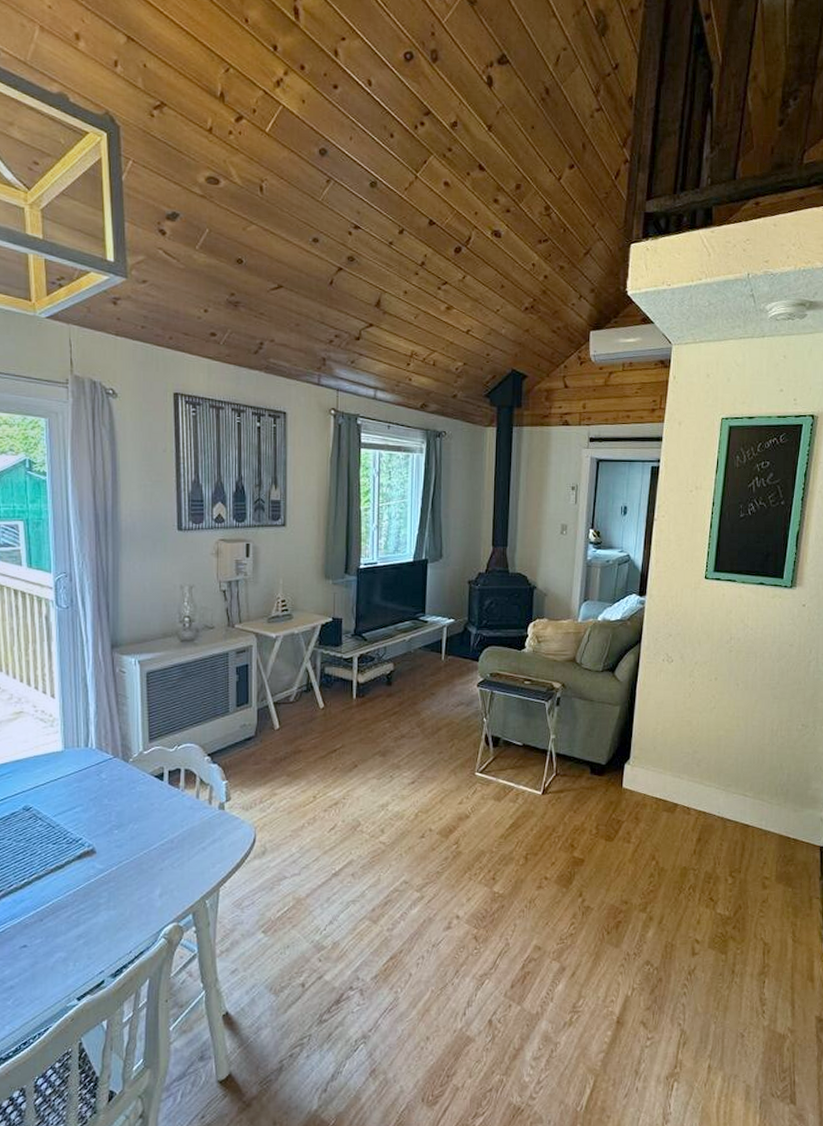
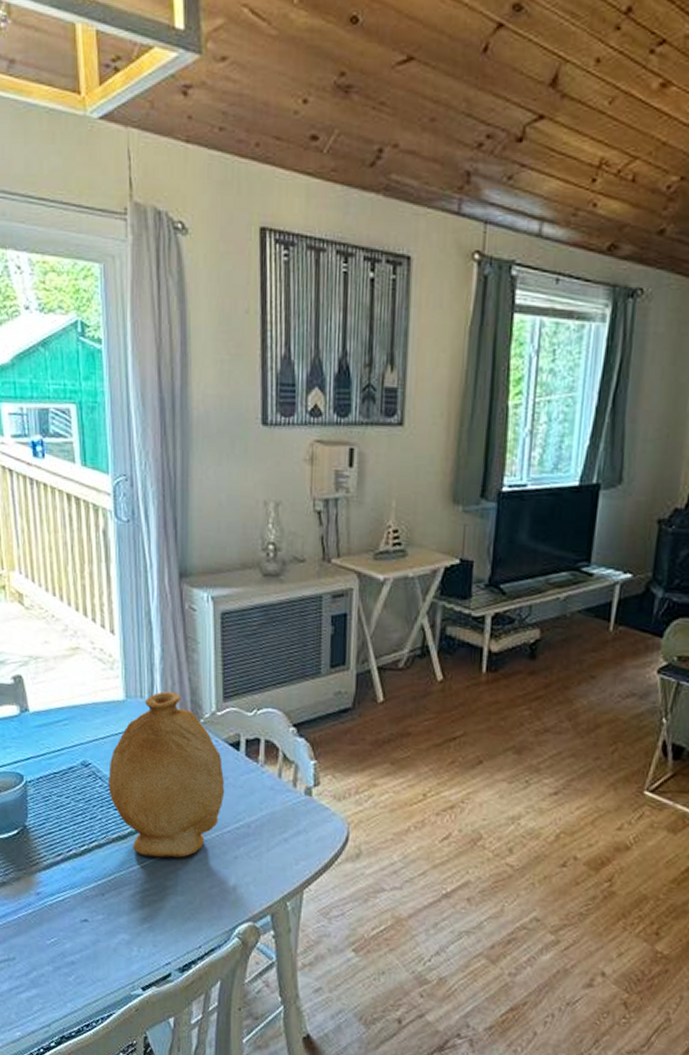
vase: none [48,740,151,880] -> present [108,691,225,858]

